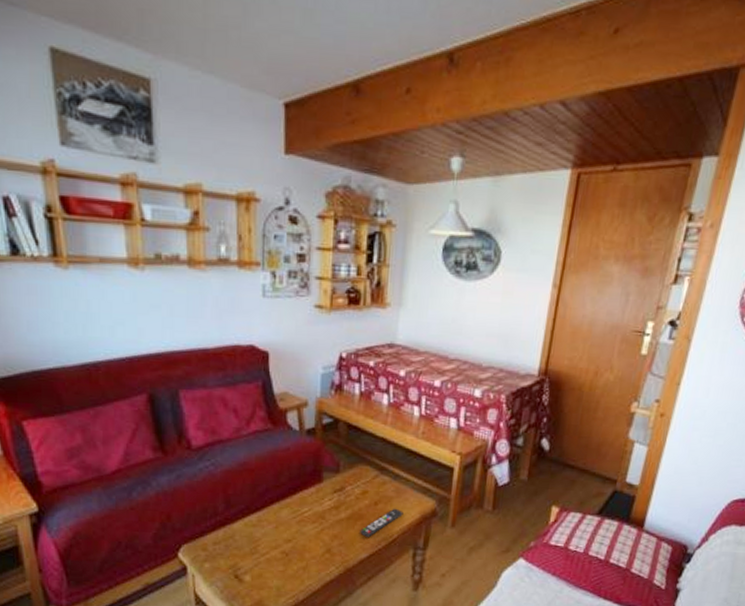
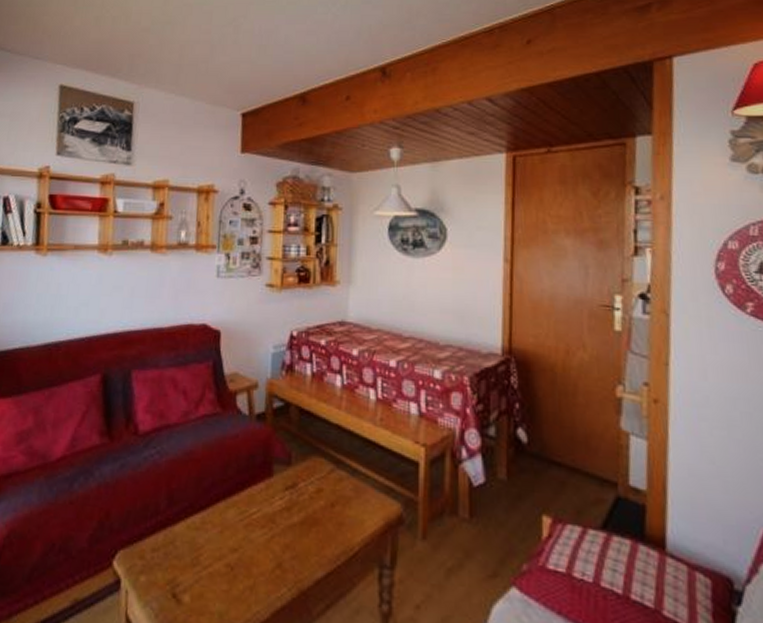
remote control: present [360,508,403,537] -> none [315,511,365,549]

